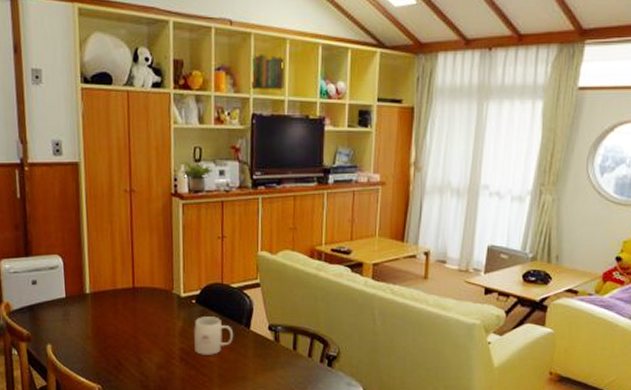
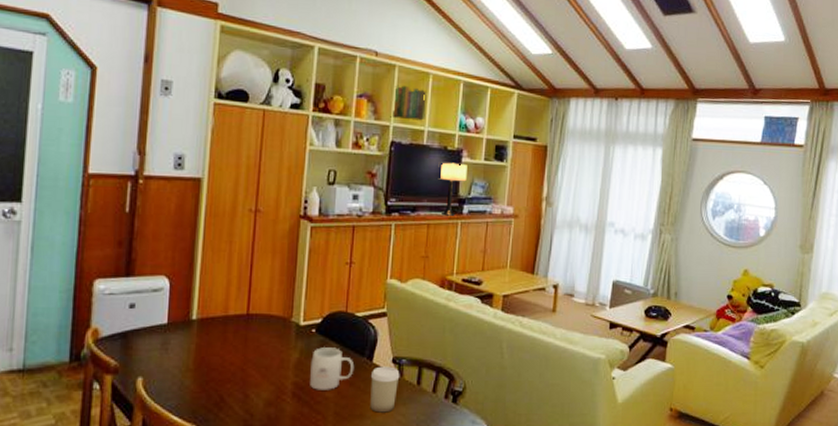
potted plant: present [181,160,213,192] -> none [312,182,346,216]
cup: none [249,333,277,375] -> present [370,366,400,413]
table lamp: none [301,131,331,187] -> present [438,162,467,216]

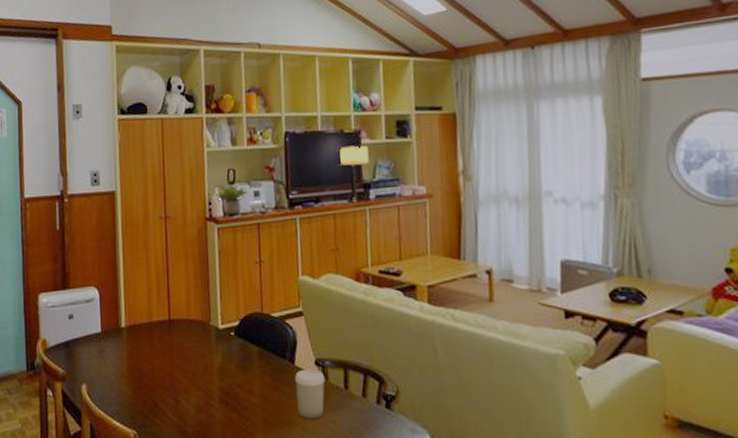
mug: present [310,347,355,390] -> none [233,350,278,395]
potted plant: none [312,182,346,216] -> present [215,183,247,216]
books: present [390,85,425,121] -> none [281,72,315,108]

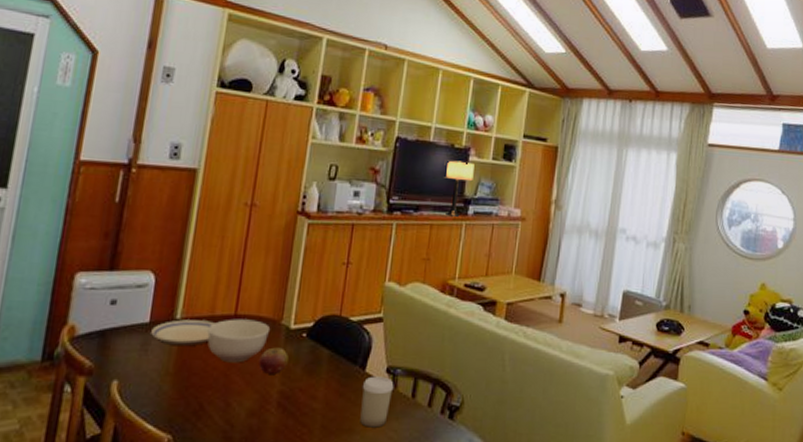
plate: none [104,327,154,352] -> present [151,319,215,347]
bowl: none [149,323,202,364] -> present [207,319,271,363]
fruit: none [197,347,222,372] -> present [259,347,289,374]
potted plant: present [215,183,247,216] -> none [312,177,347,213]

